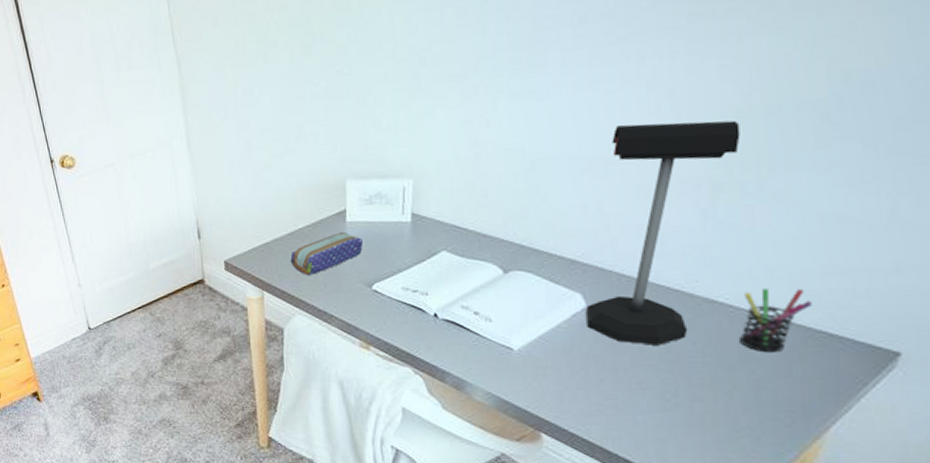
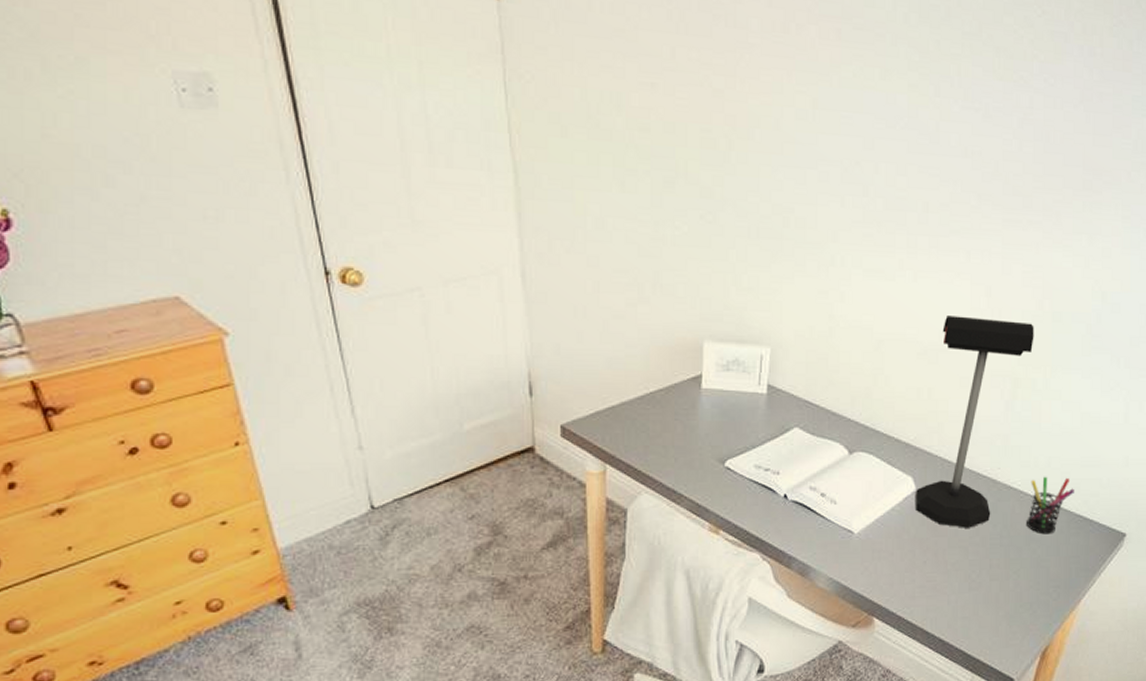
pencil case: present [290,231,364,275] -> none [639,399,719,447]

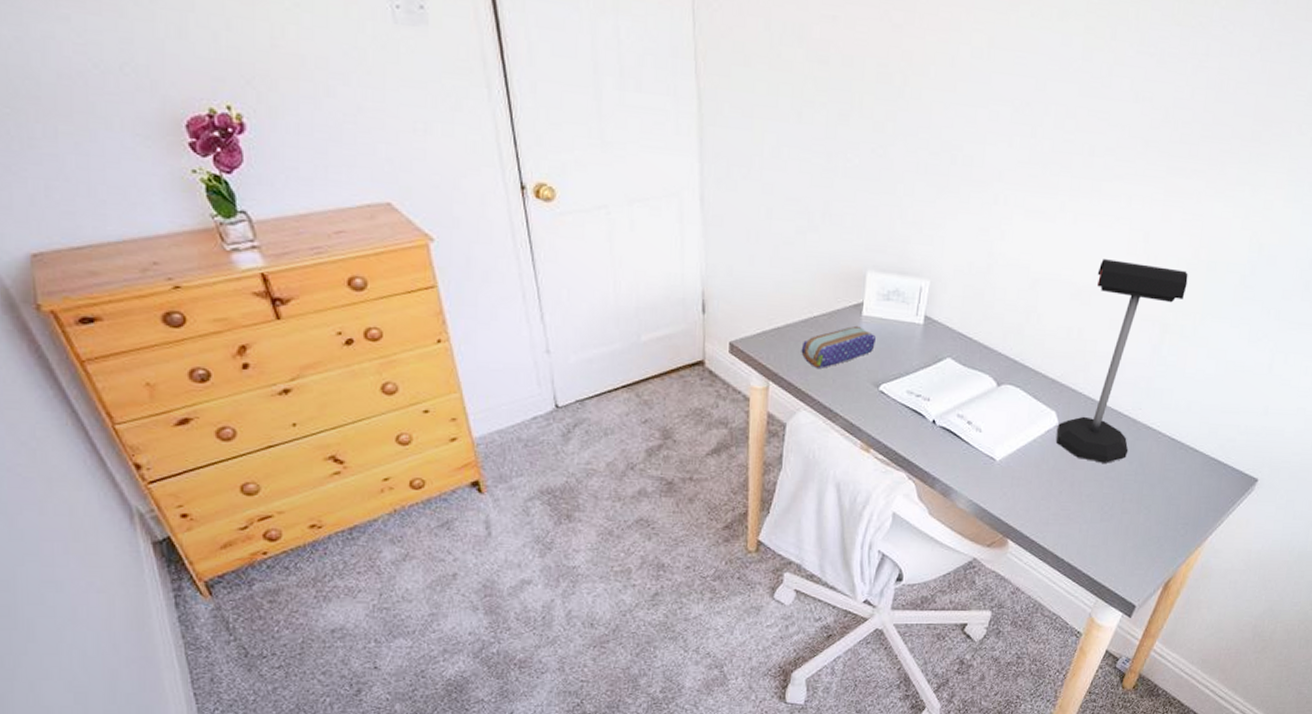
pencil case: none [639,399,719,447] -> present [801,325,877,368]
pen holder: present [1027,476,1074,535] -> none [1162,419,1212,475]

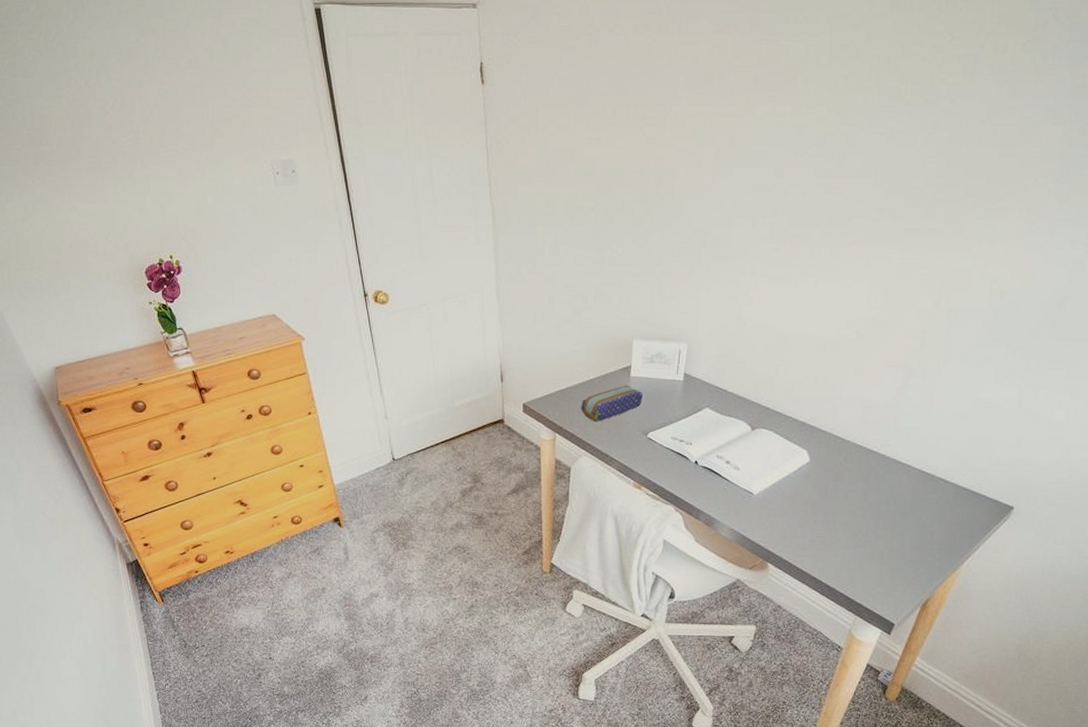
desk lamp: present [1056,259,1188,463] -> none [808,315,929,495]

